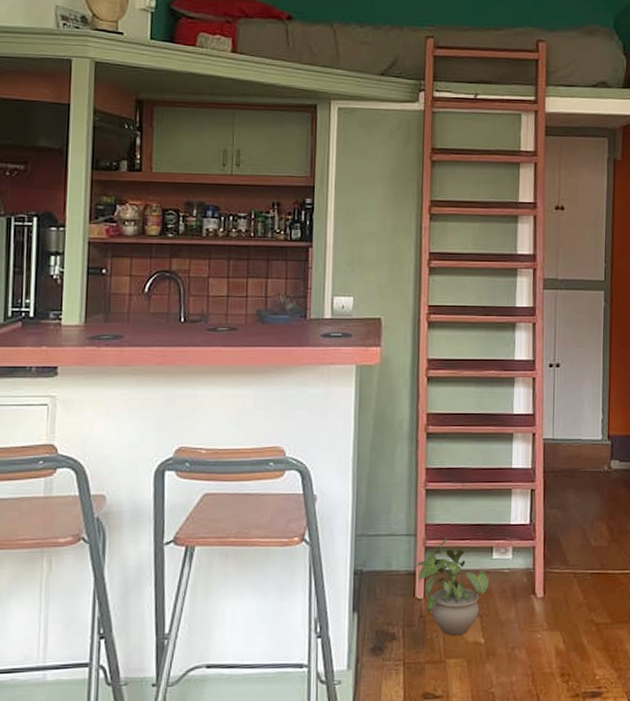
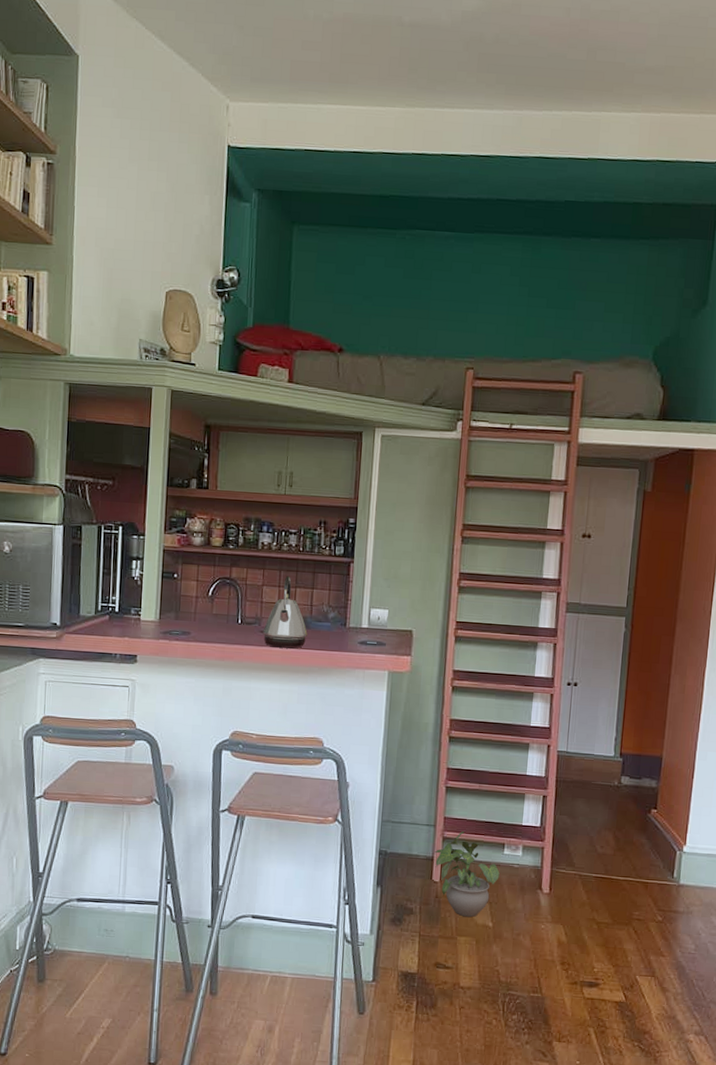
kettle: none [210,265,263,347] -> present [262,576,308,649]

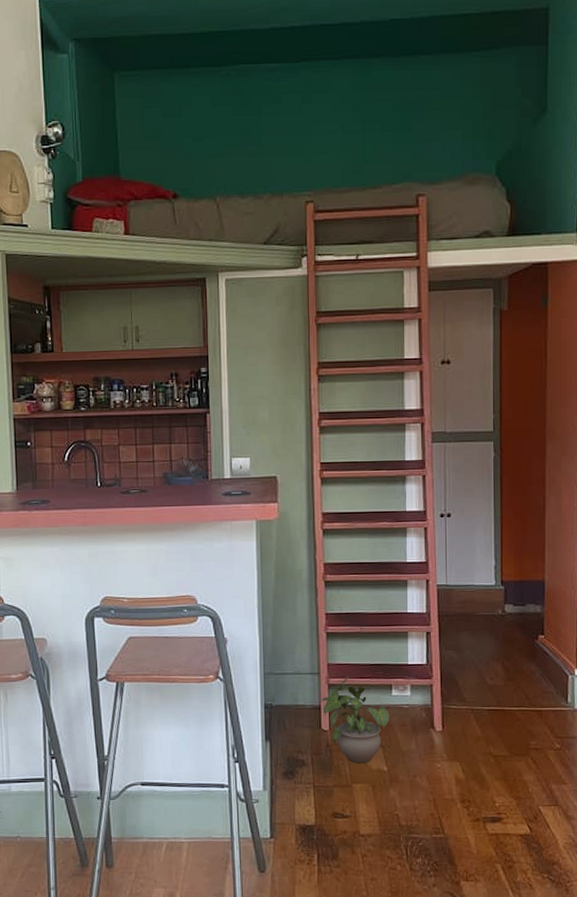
kettle: present [262,576,308,649] -> none [123,433,170,507]

